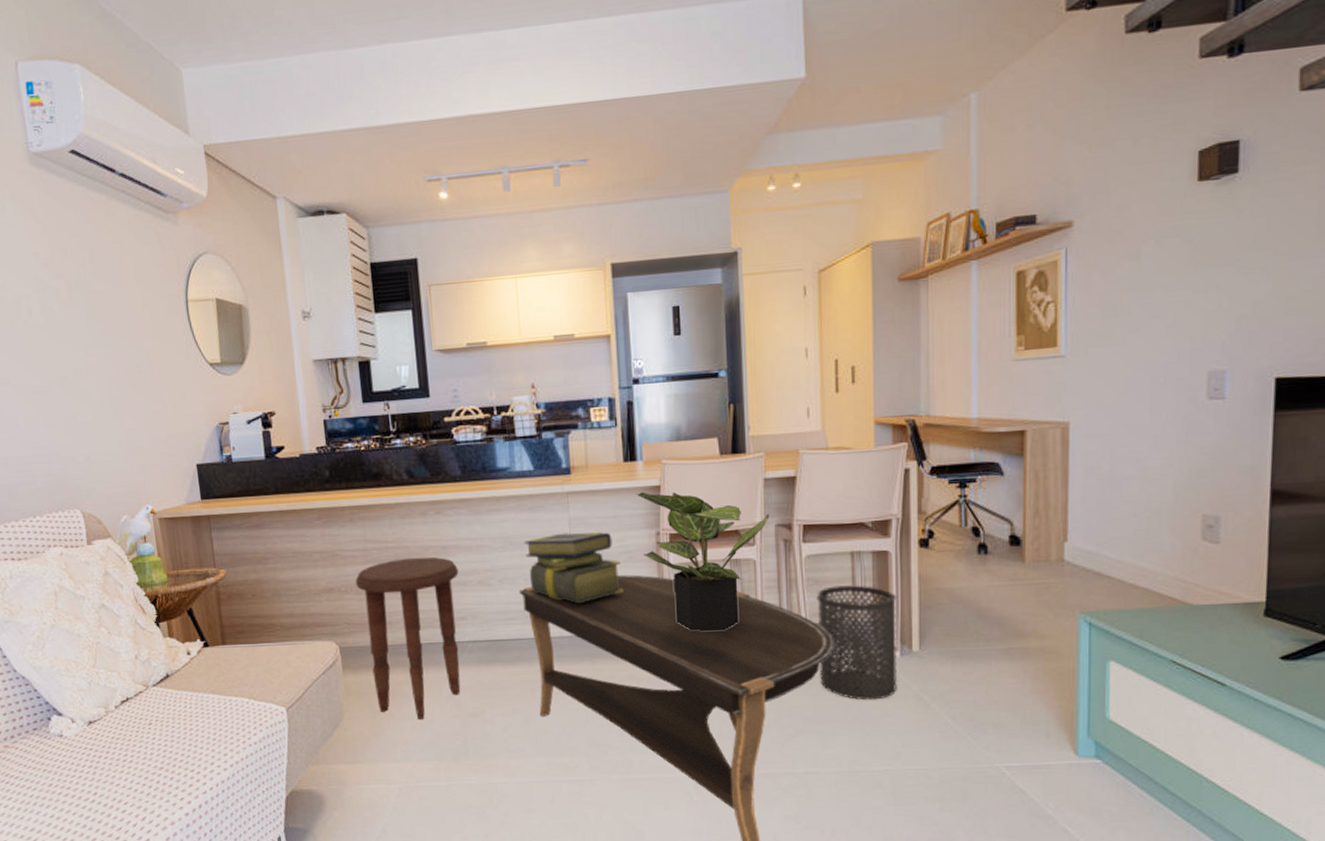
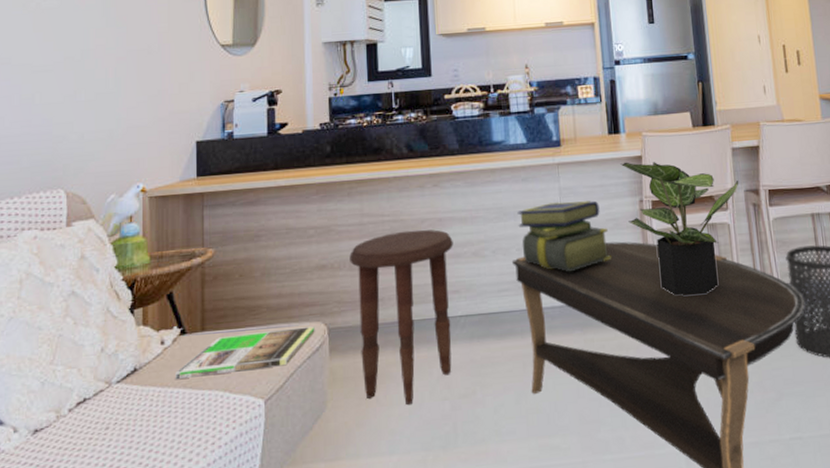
magazine: none [203,645,328,685] -> present [175,326,315,379]

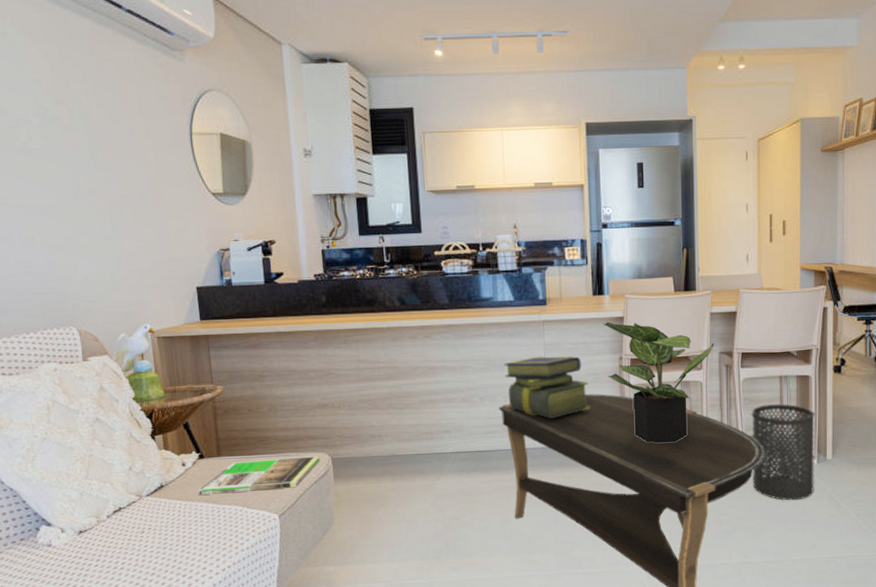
side table: present [349,229,453,405] -> none [348,376,444,523]

